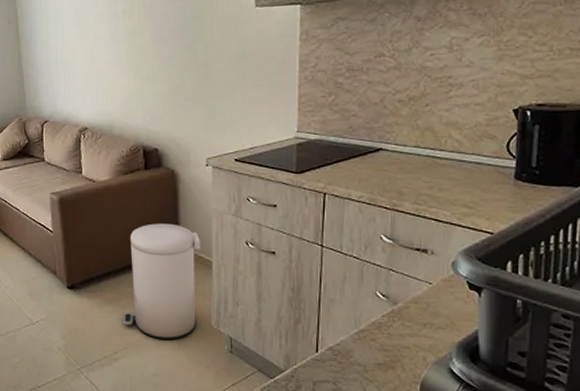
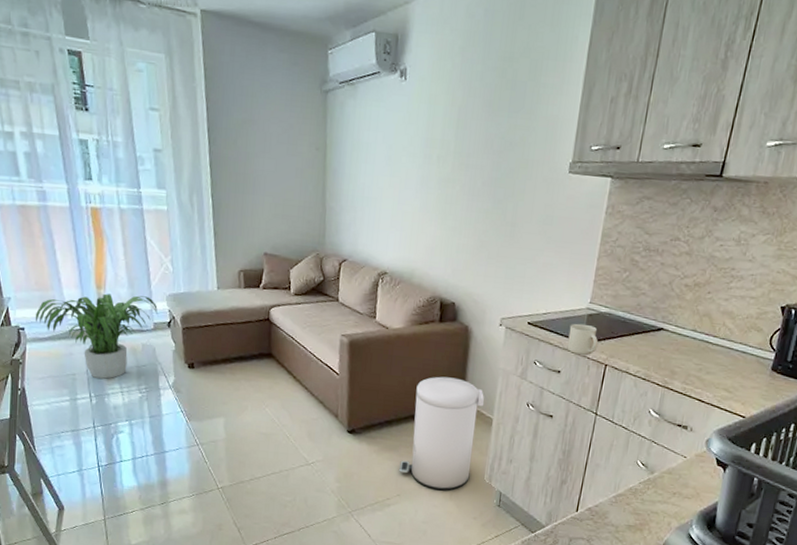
cup: none [279,154,313,187] -> present [567,323,599,356]

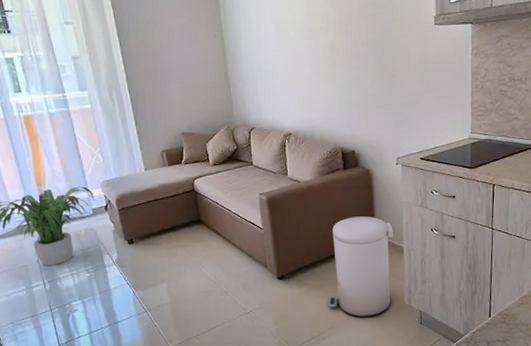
cup: present [567,323,599,356] -> none [457,152,484,180]

